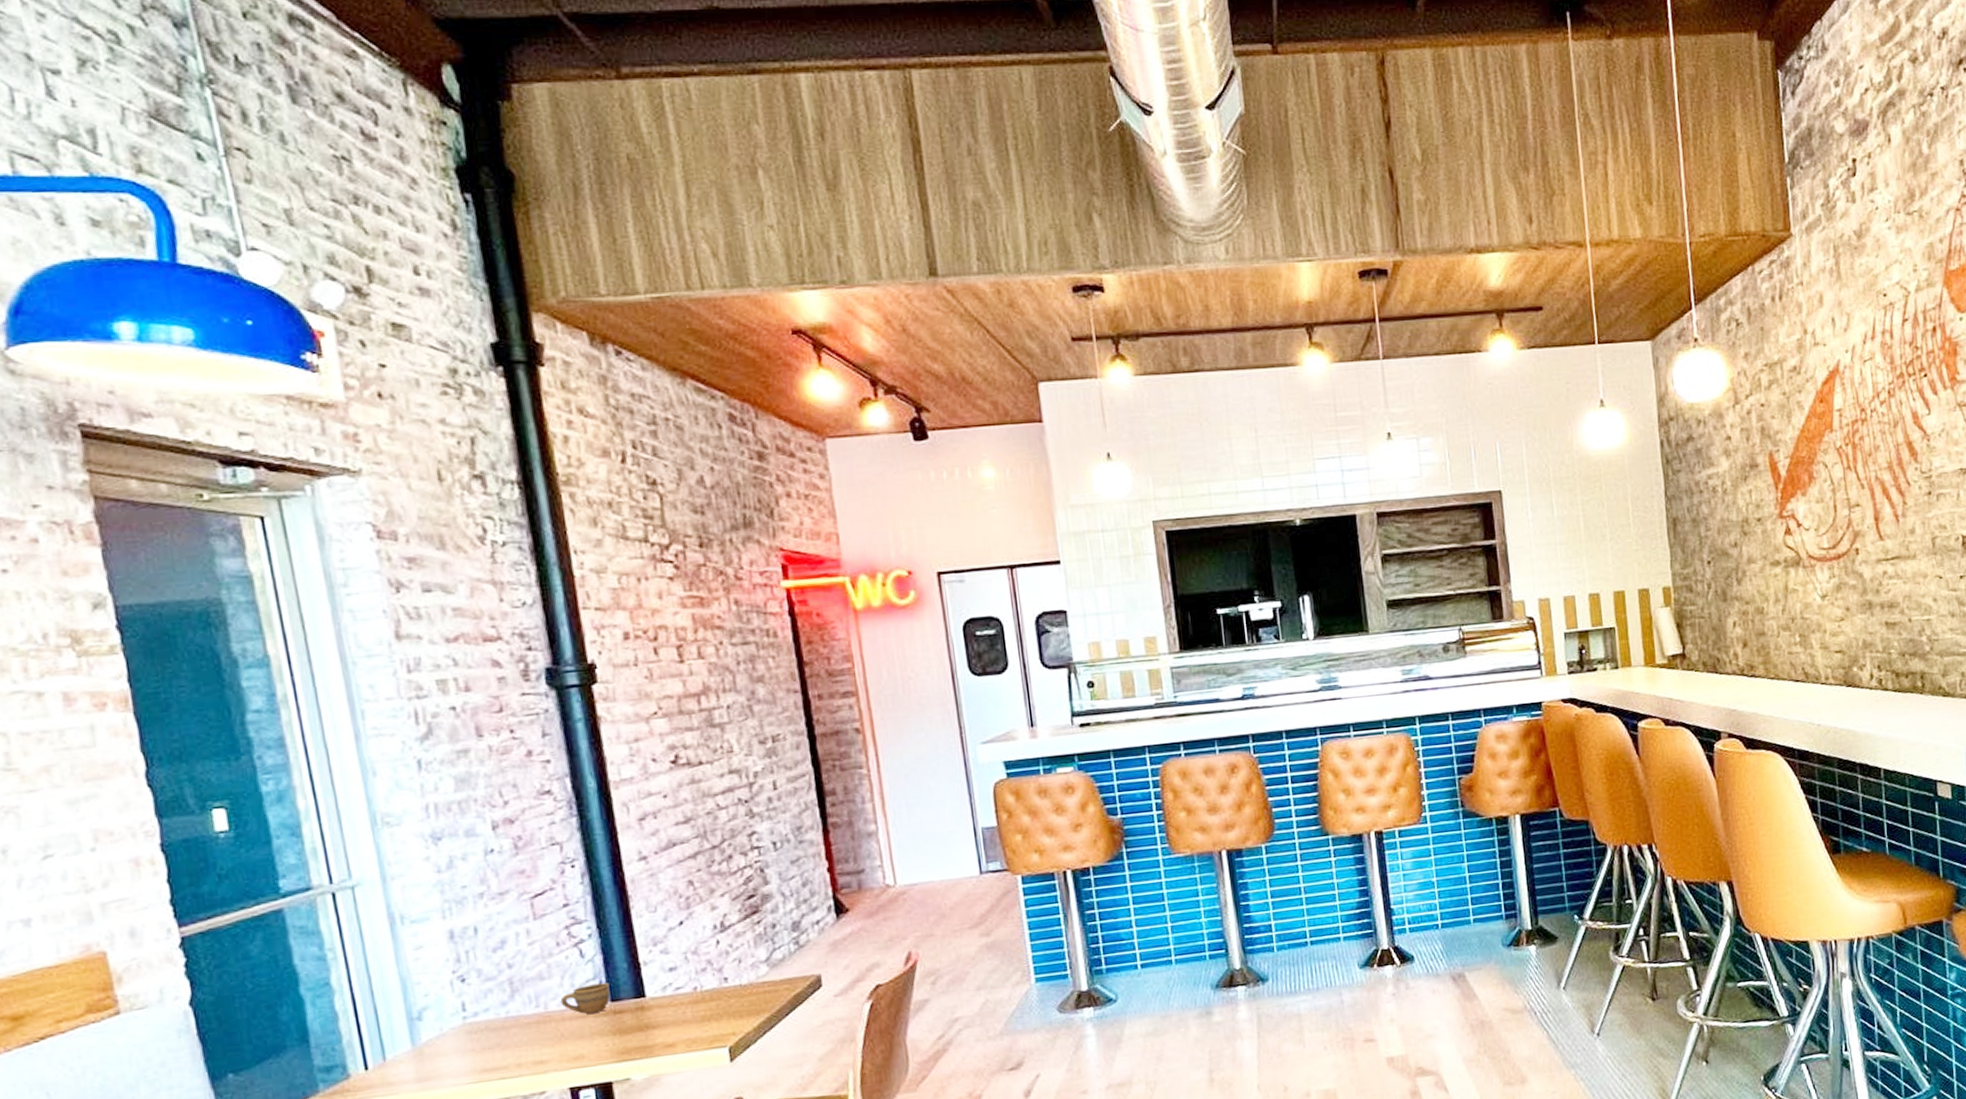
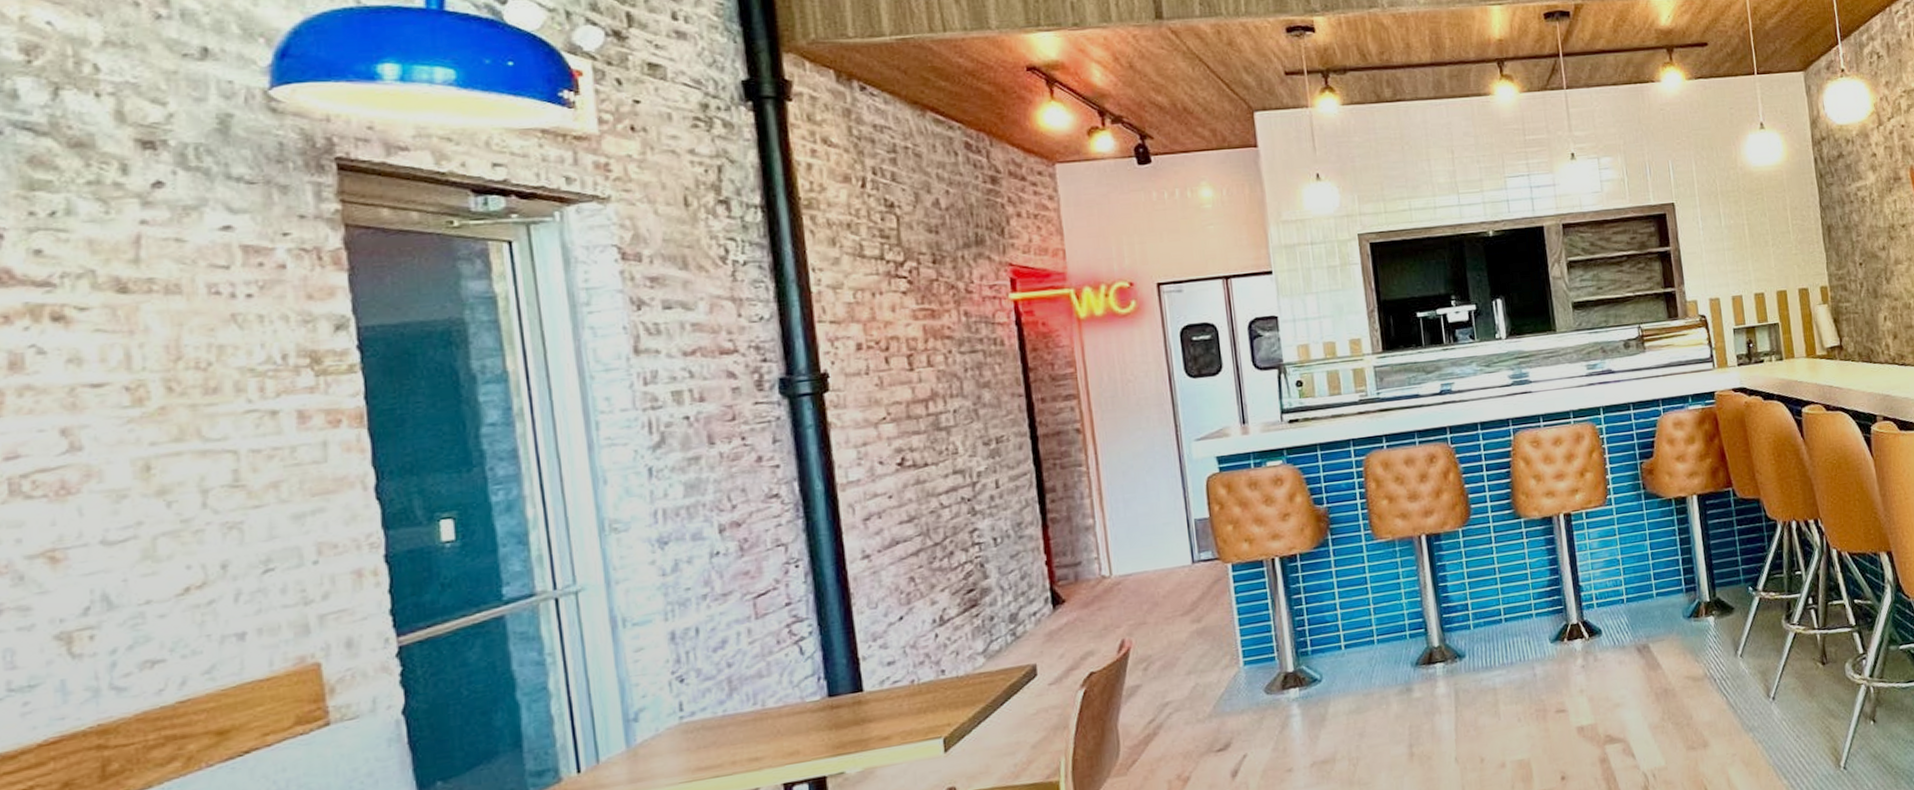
cup: present [560,982,611,1014] -> none [778,678,829,710]

